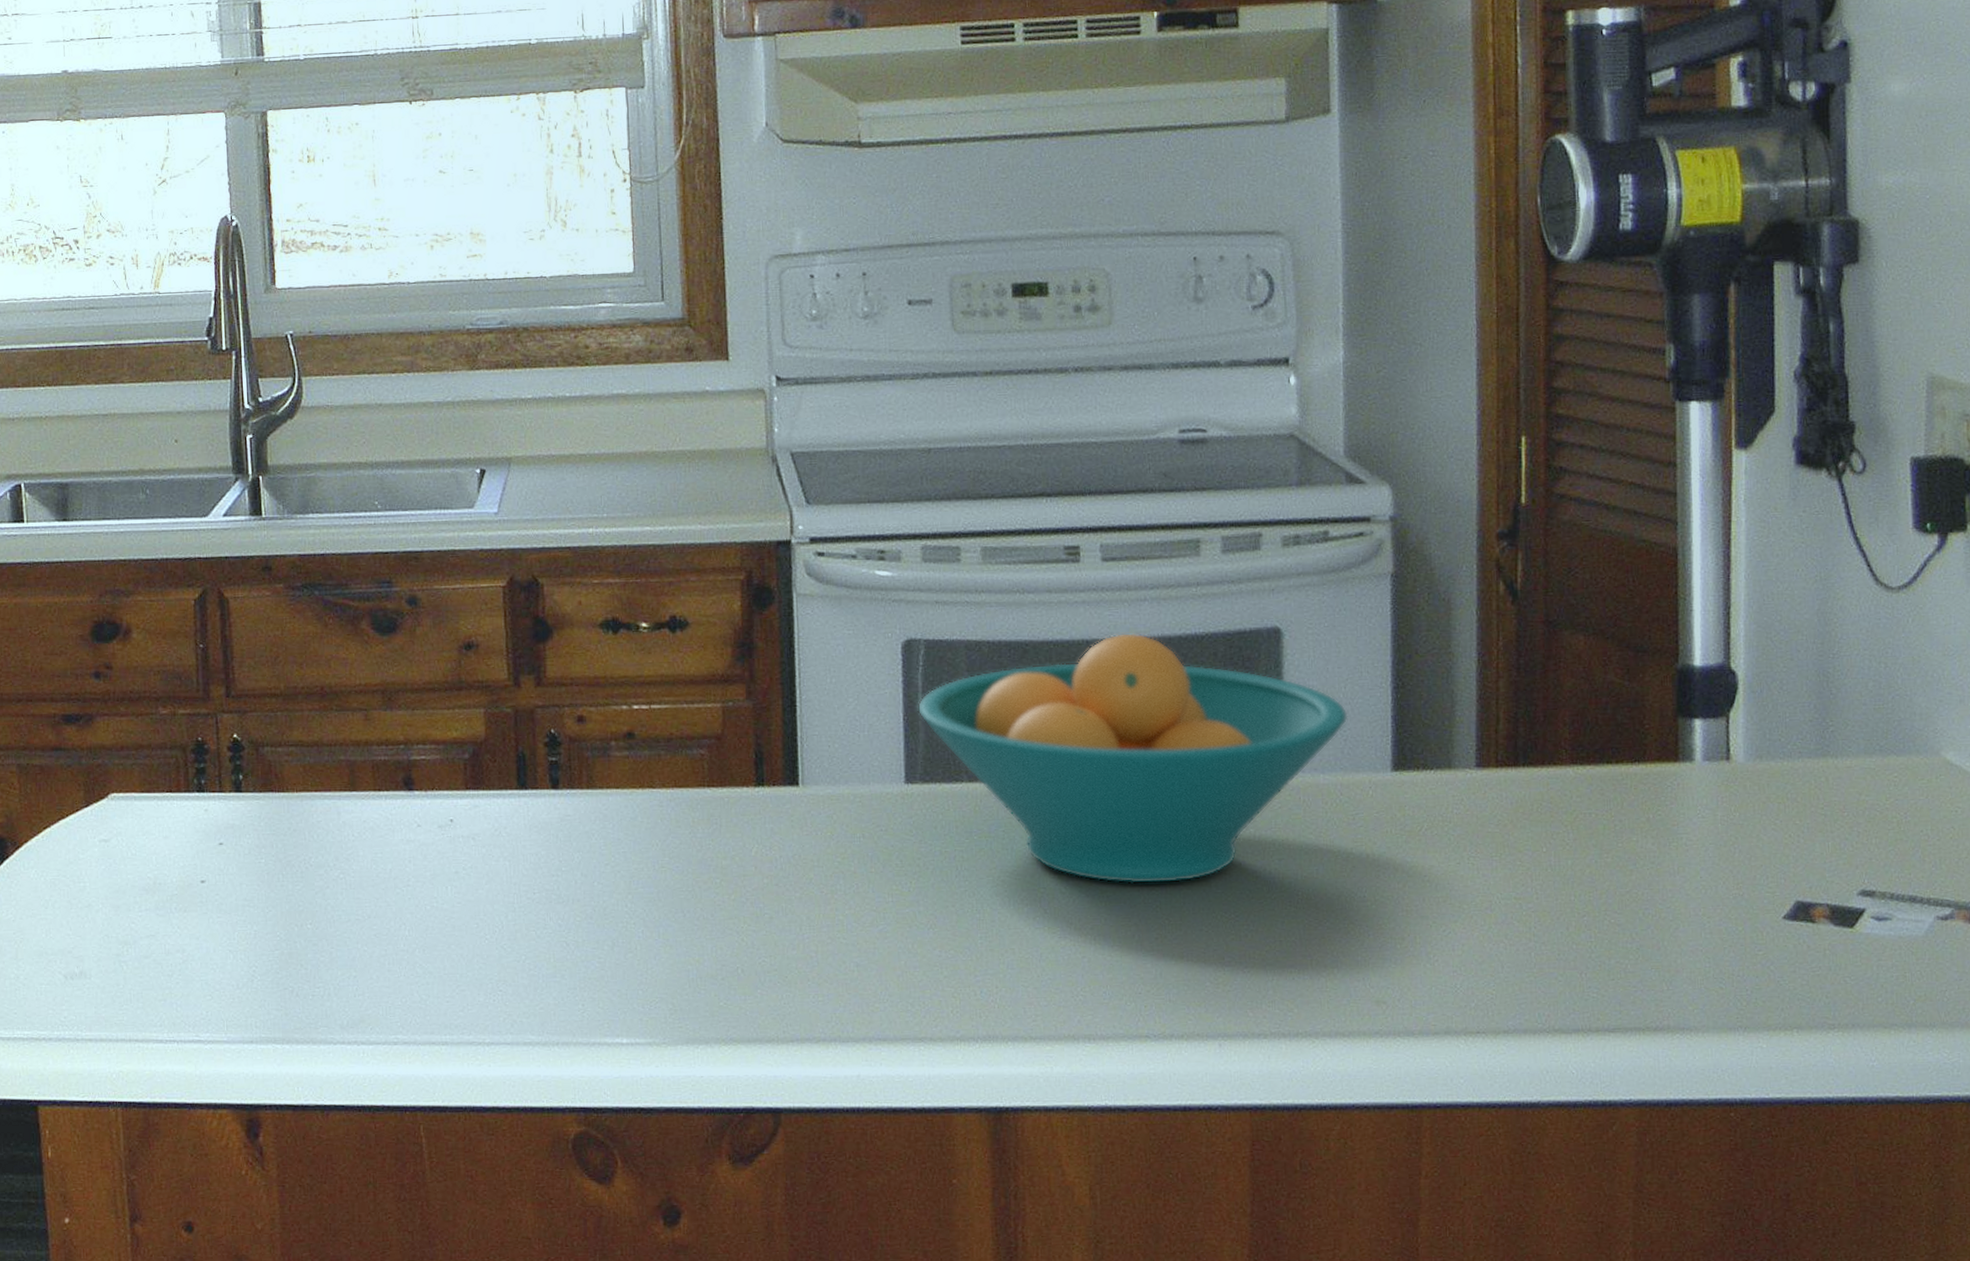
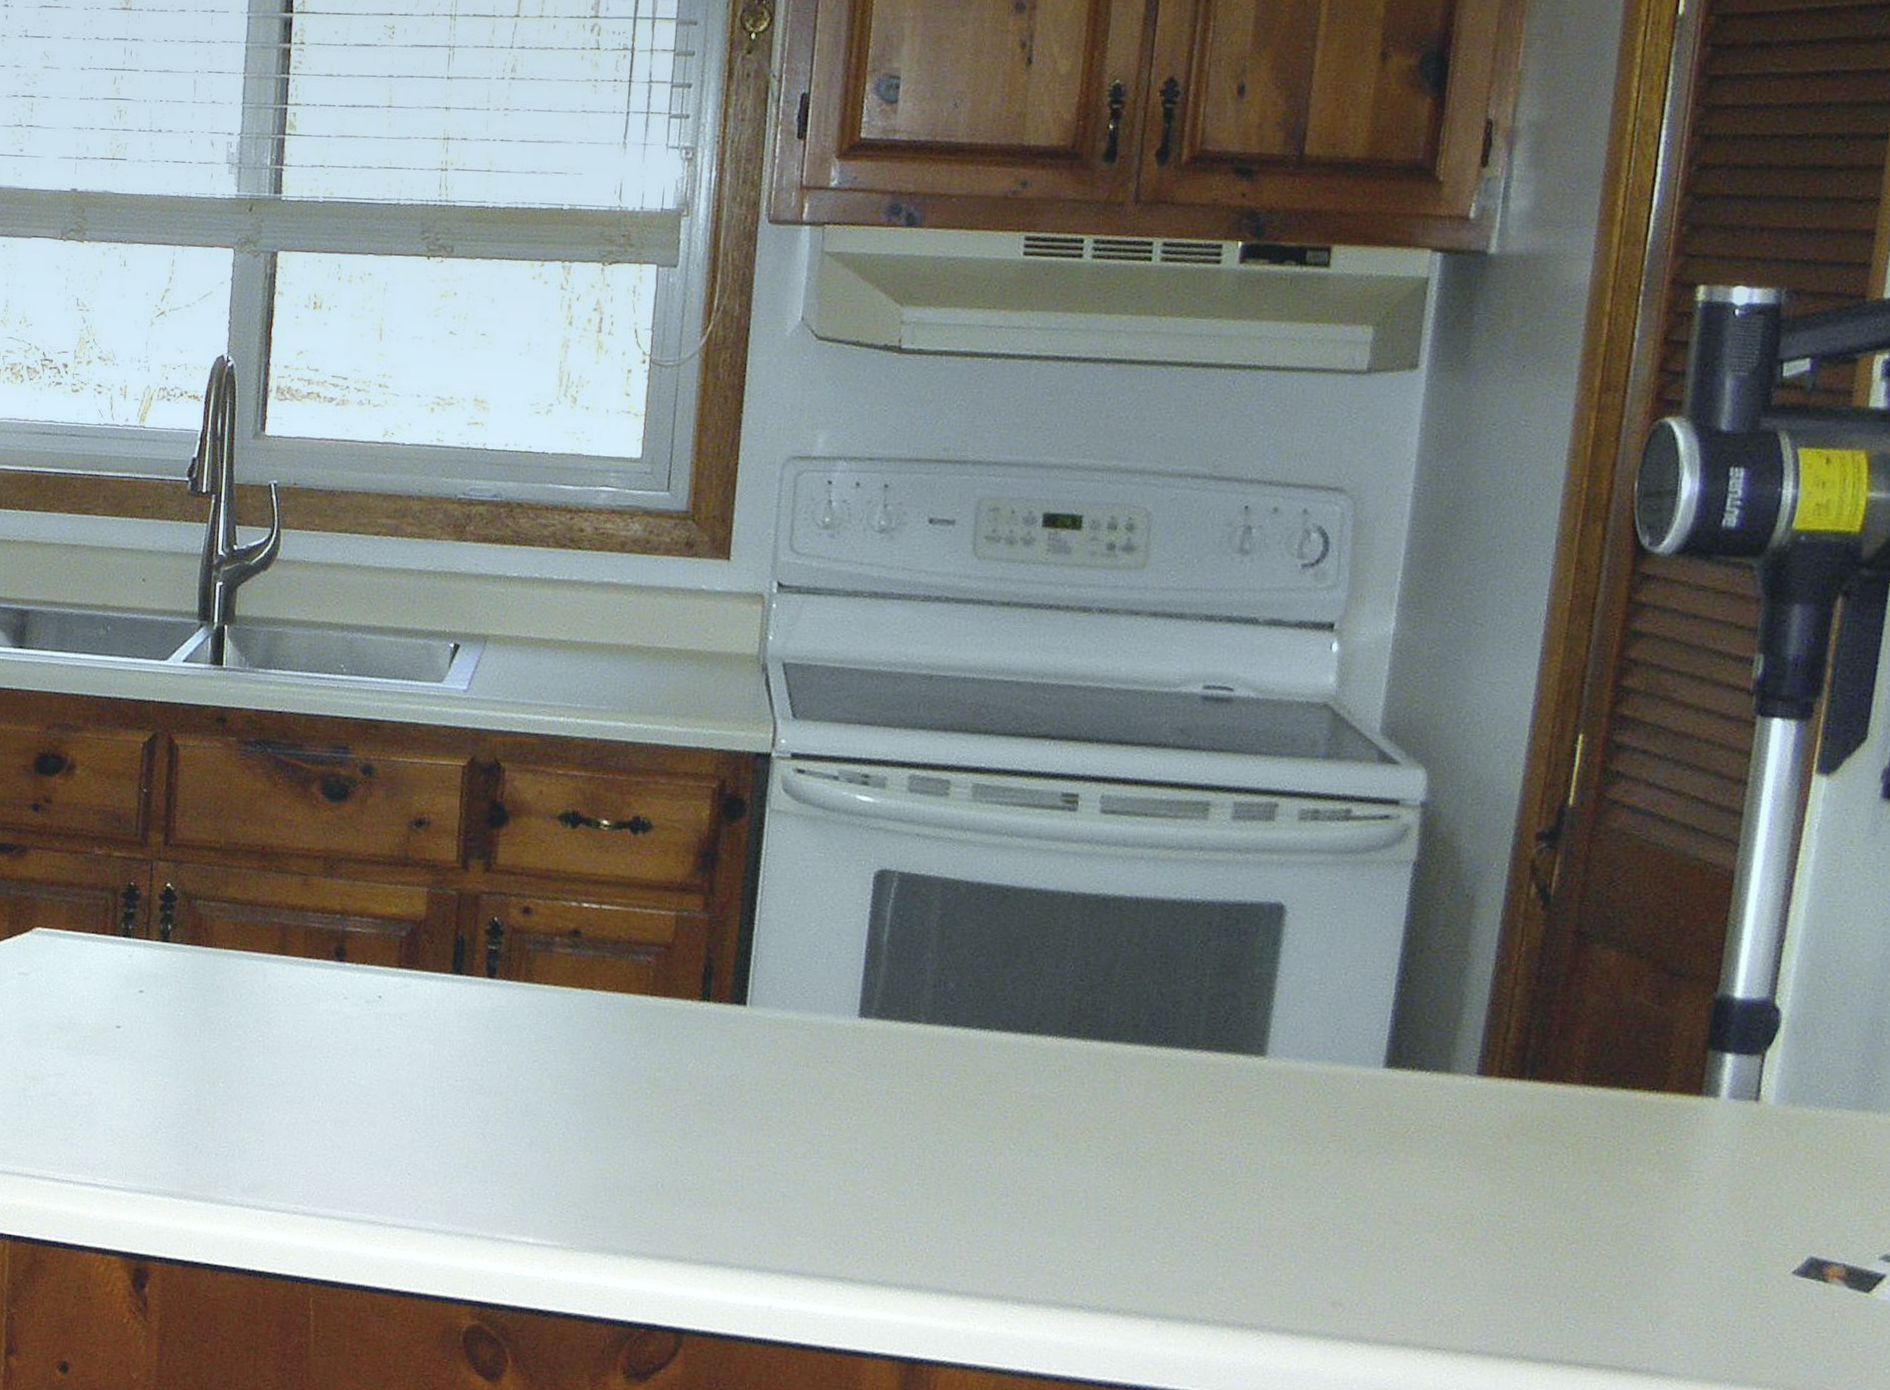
fruit bowl: present [917,632,1348,884] -> none [882,889,1345,1154]

